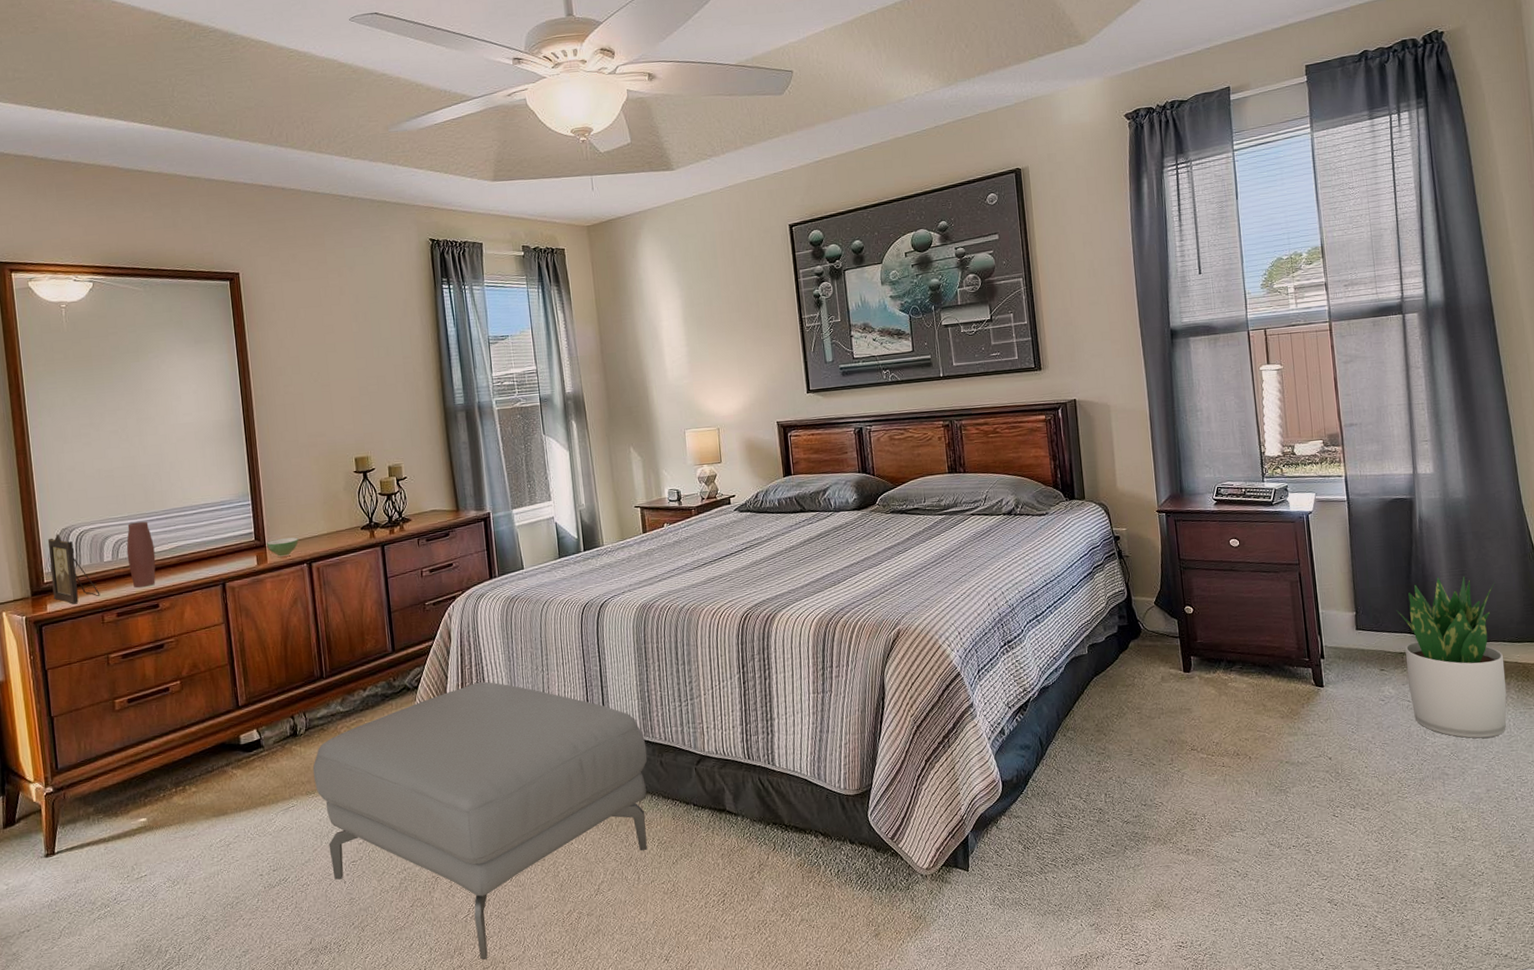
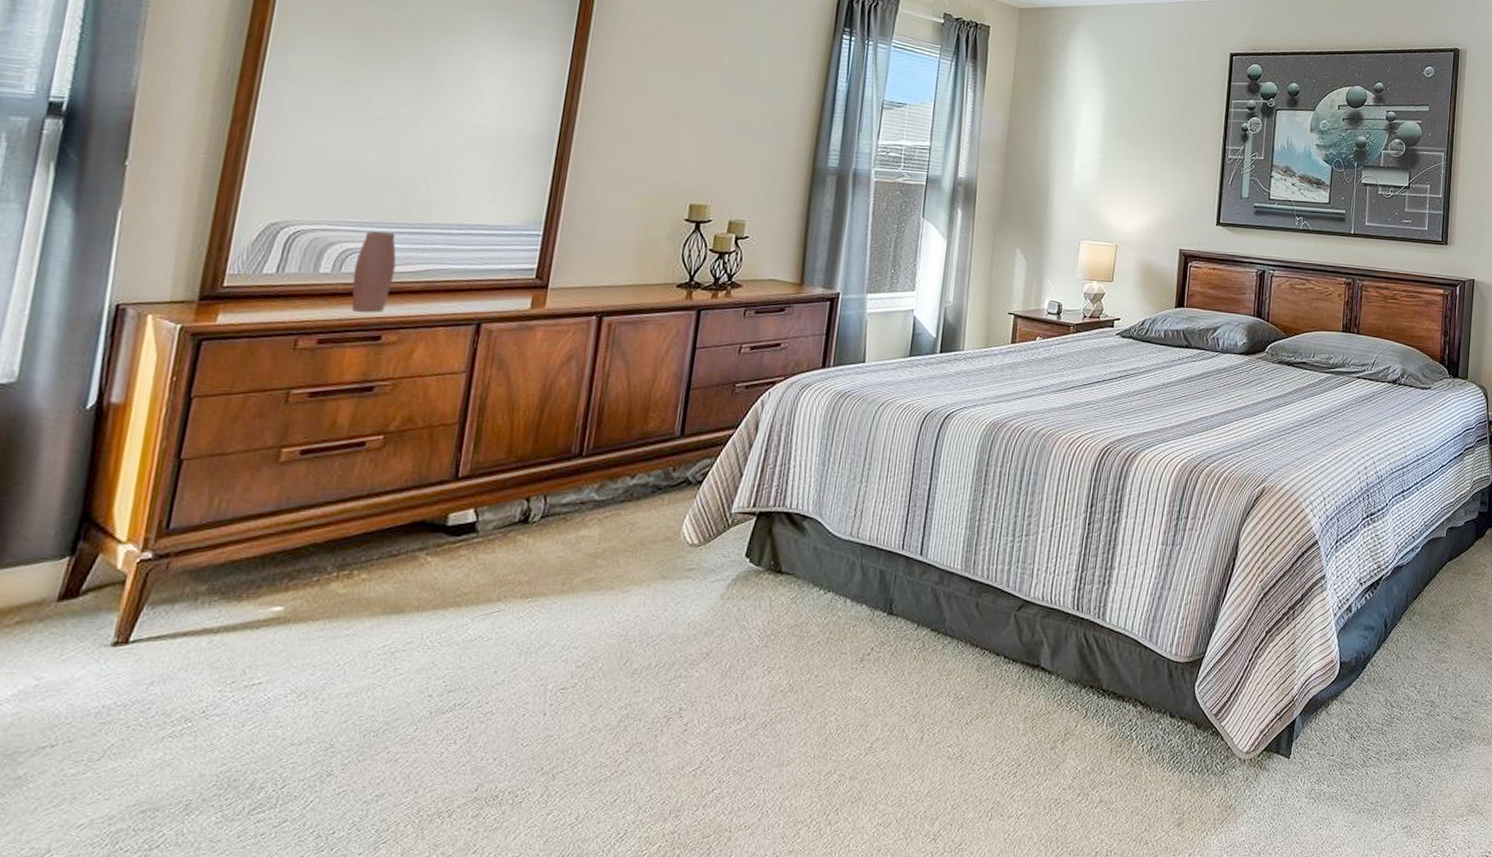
photo frame: present [47,534,100,604] -> none [230,228,302,319]
bowl: present [266,537,299,558] -> none [548,281,595,305]
ottoman: present [312,681,648,960] -> none [531,485,965,826]

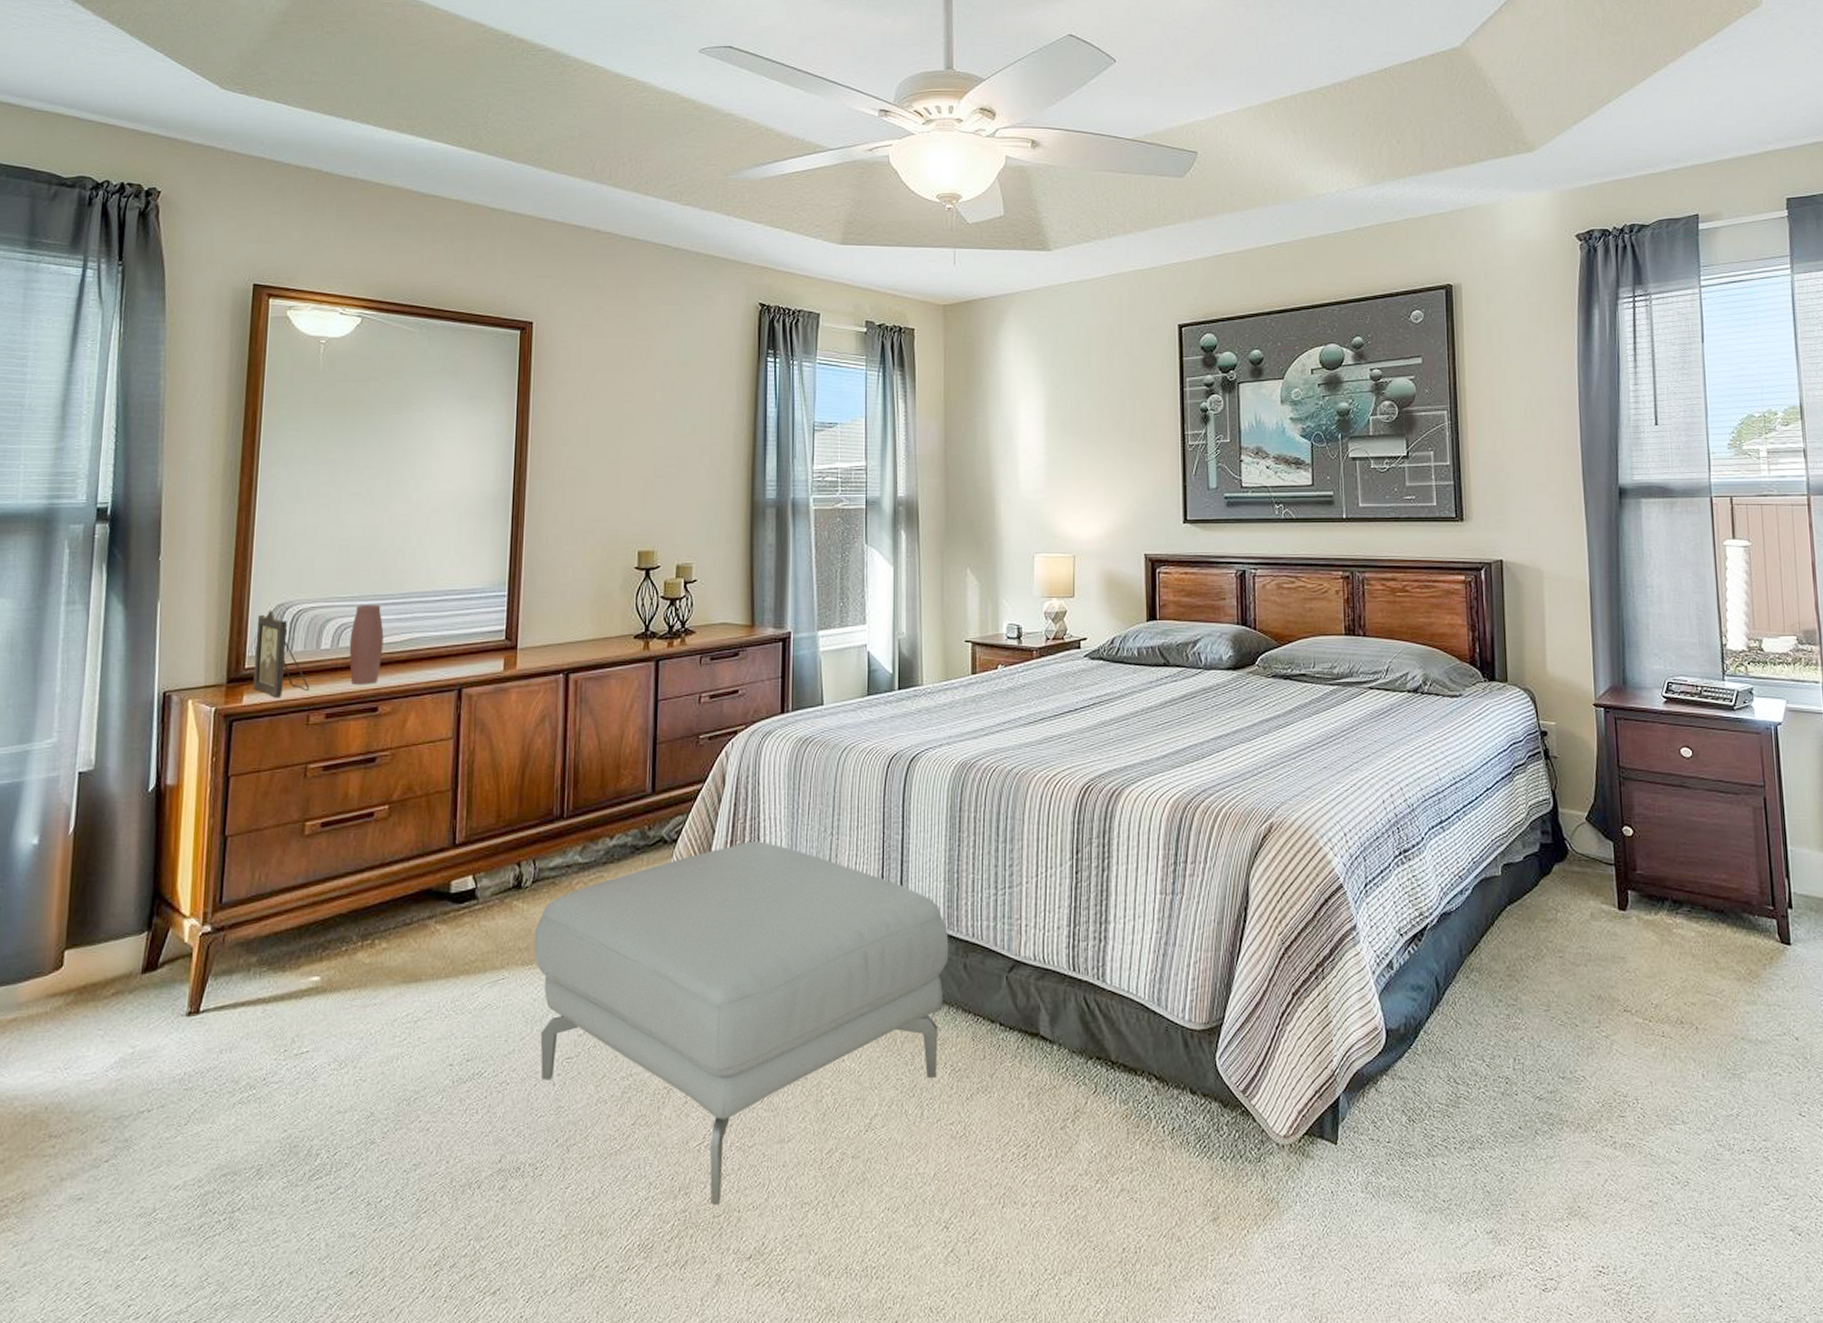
photo frame: none [230,228,302,319] -> present [253,610,310,698]
ottoman: none [531,485,965,826] -> present [534,841,949,1205]

